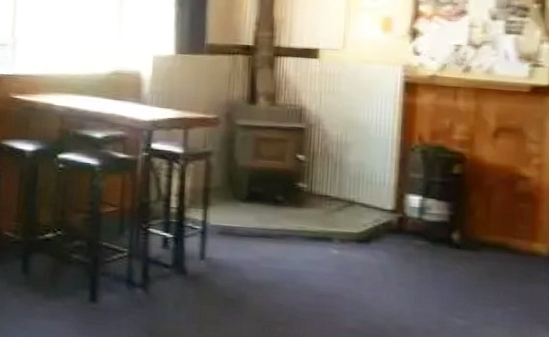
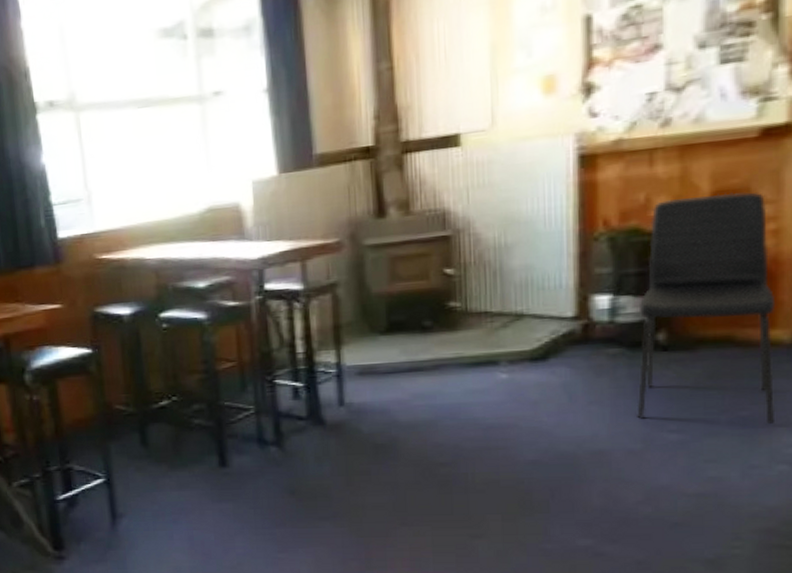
chair: none [434,128,538,320] -> present [637,192,776,424]

